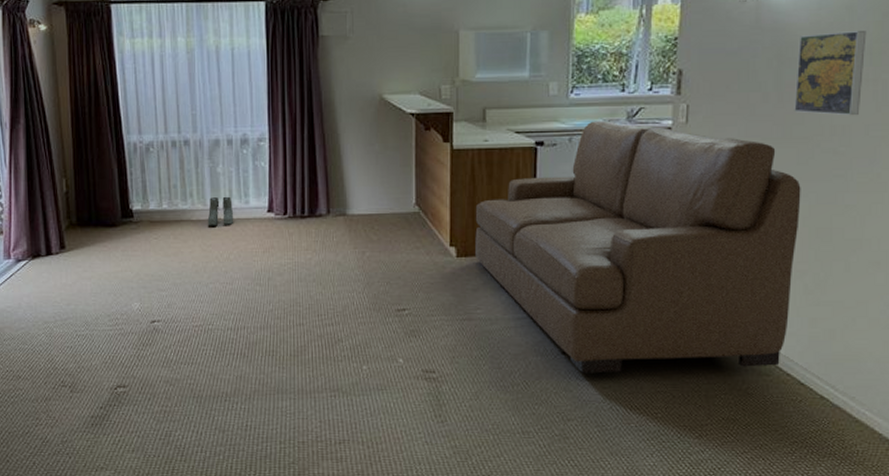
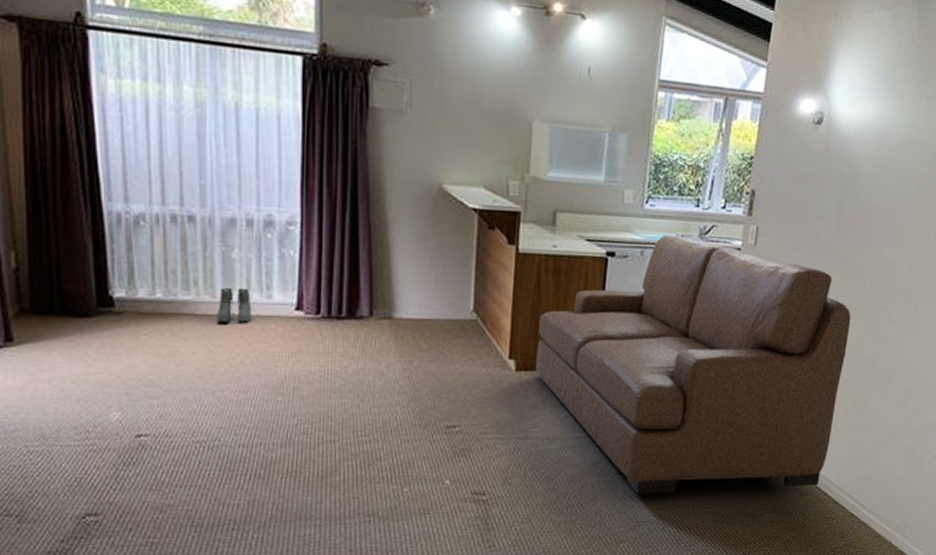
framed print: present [794,31,867,116] -> none [851,168,918,252]

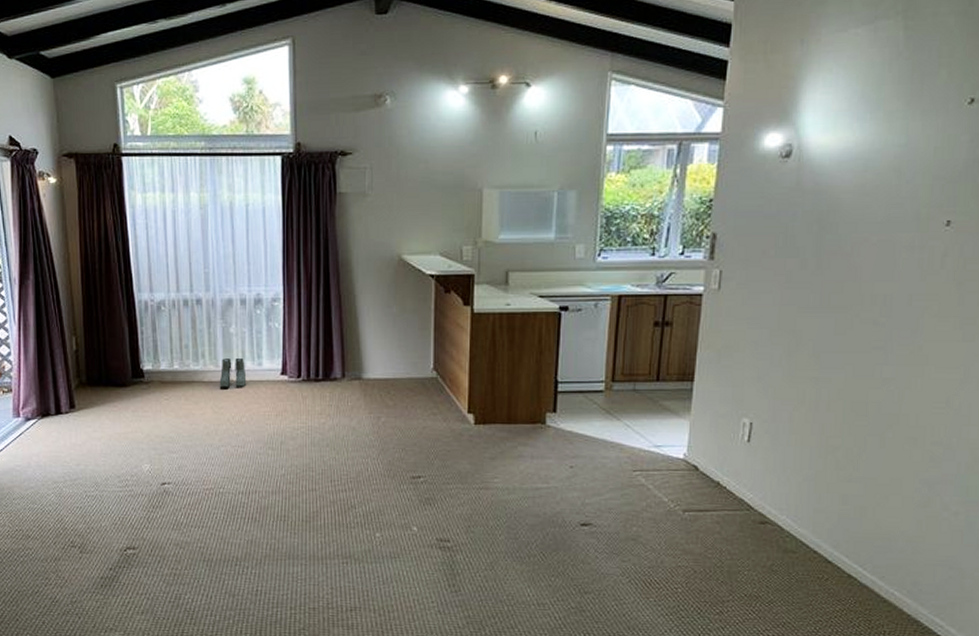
sofa: present [536,235,851,494] -> none [494,286,837,546]

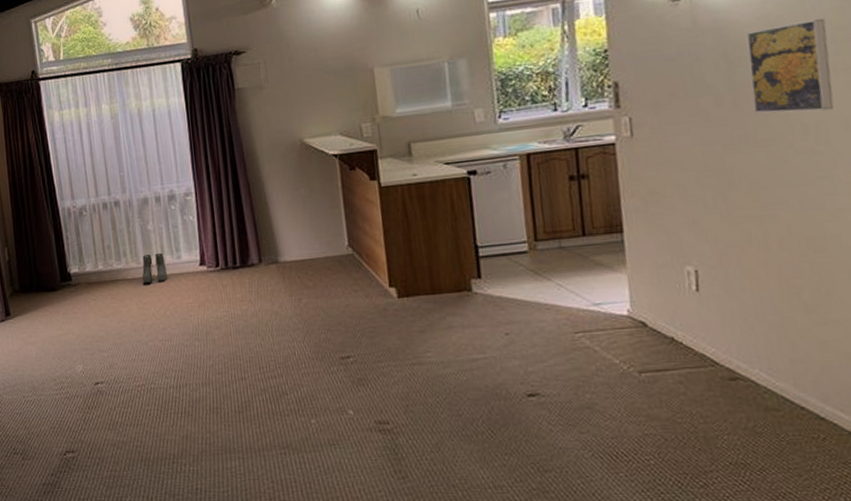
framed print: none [833,195,915,285] -> present [746,19,834,114]

